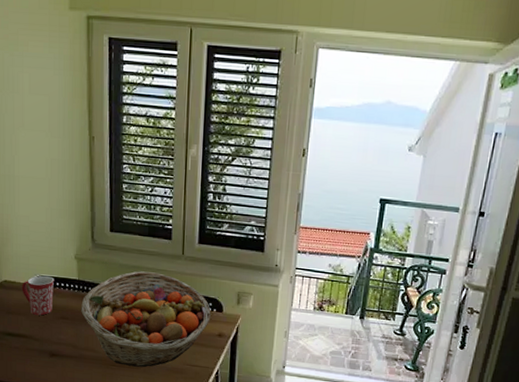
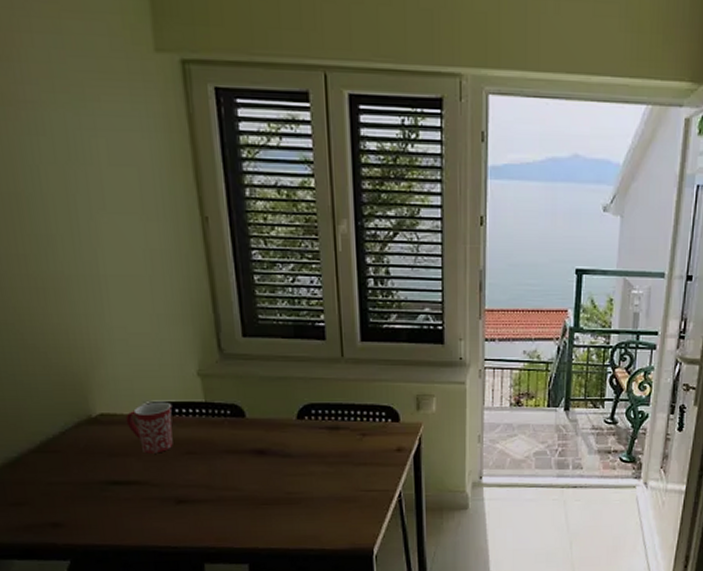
fruit basket: present [81,271,211,368] -> none [212,382,385,502]

